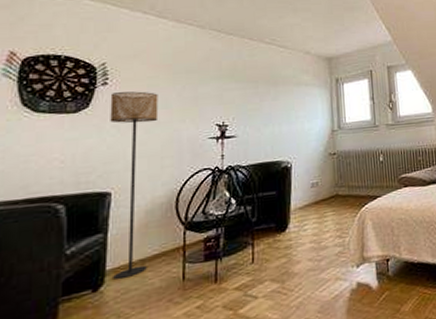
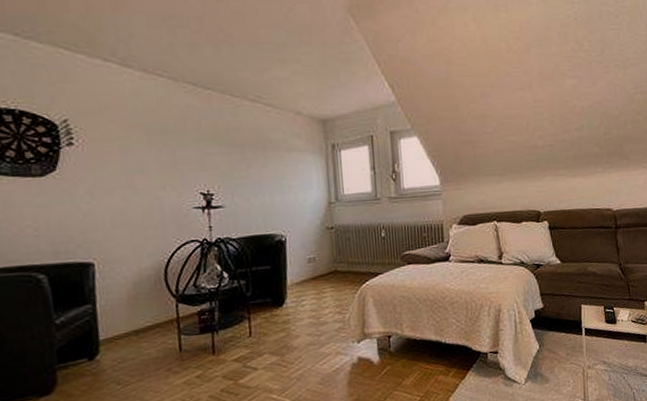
floor lamp: present [110,91,159,279] -> none [78,153,141,349]

